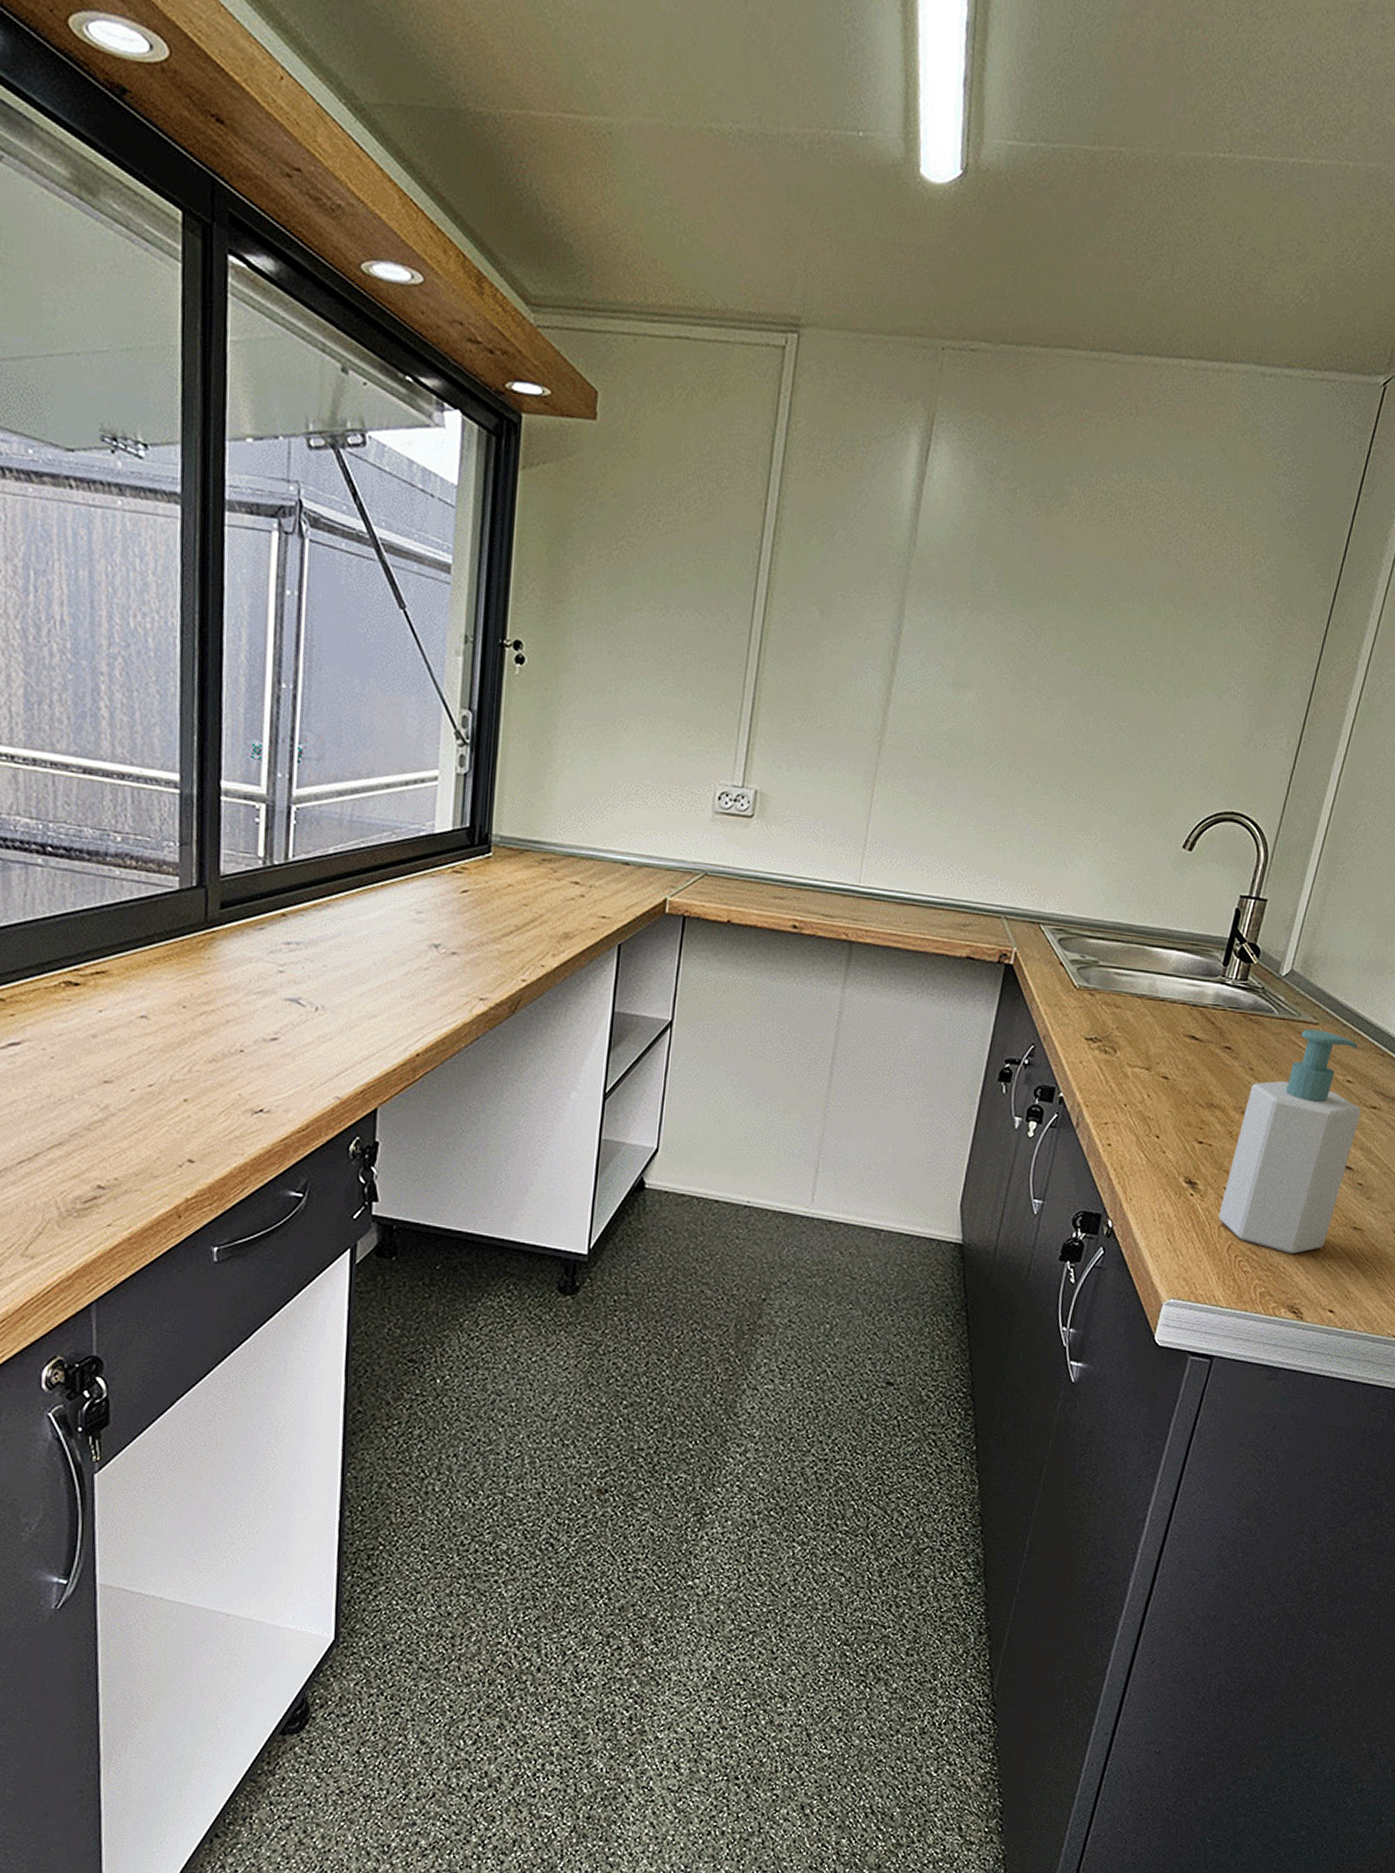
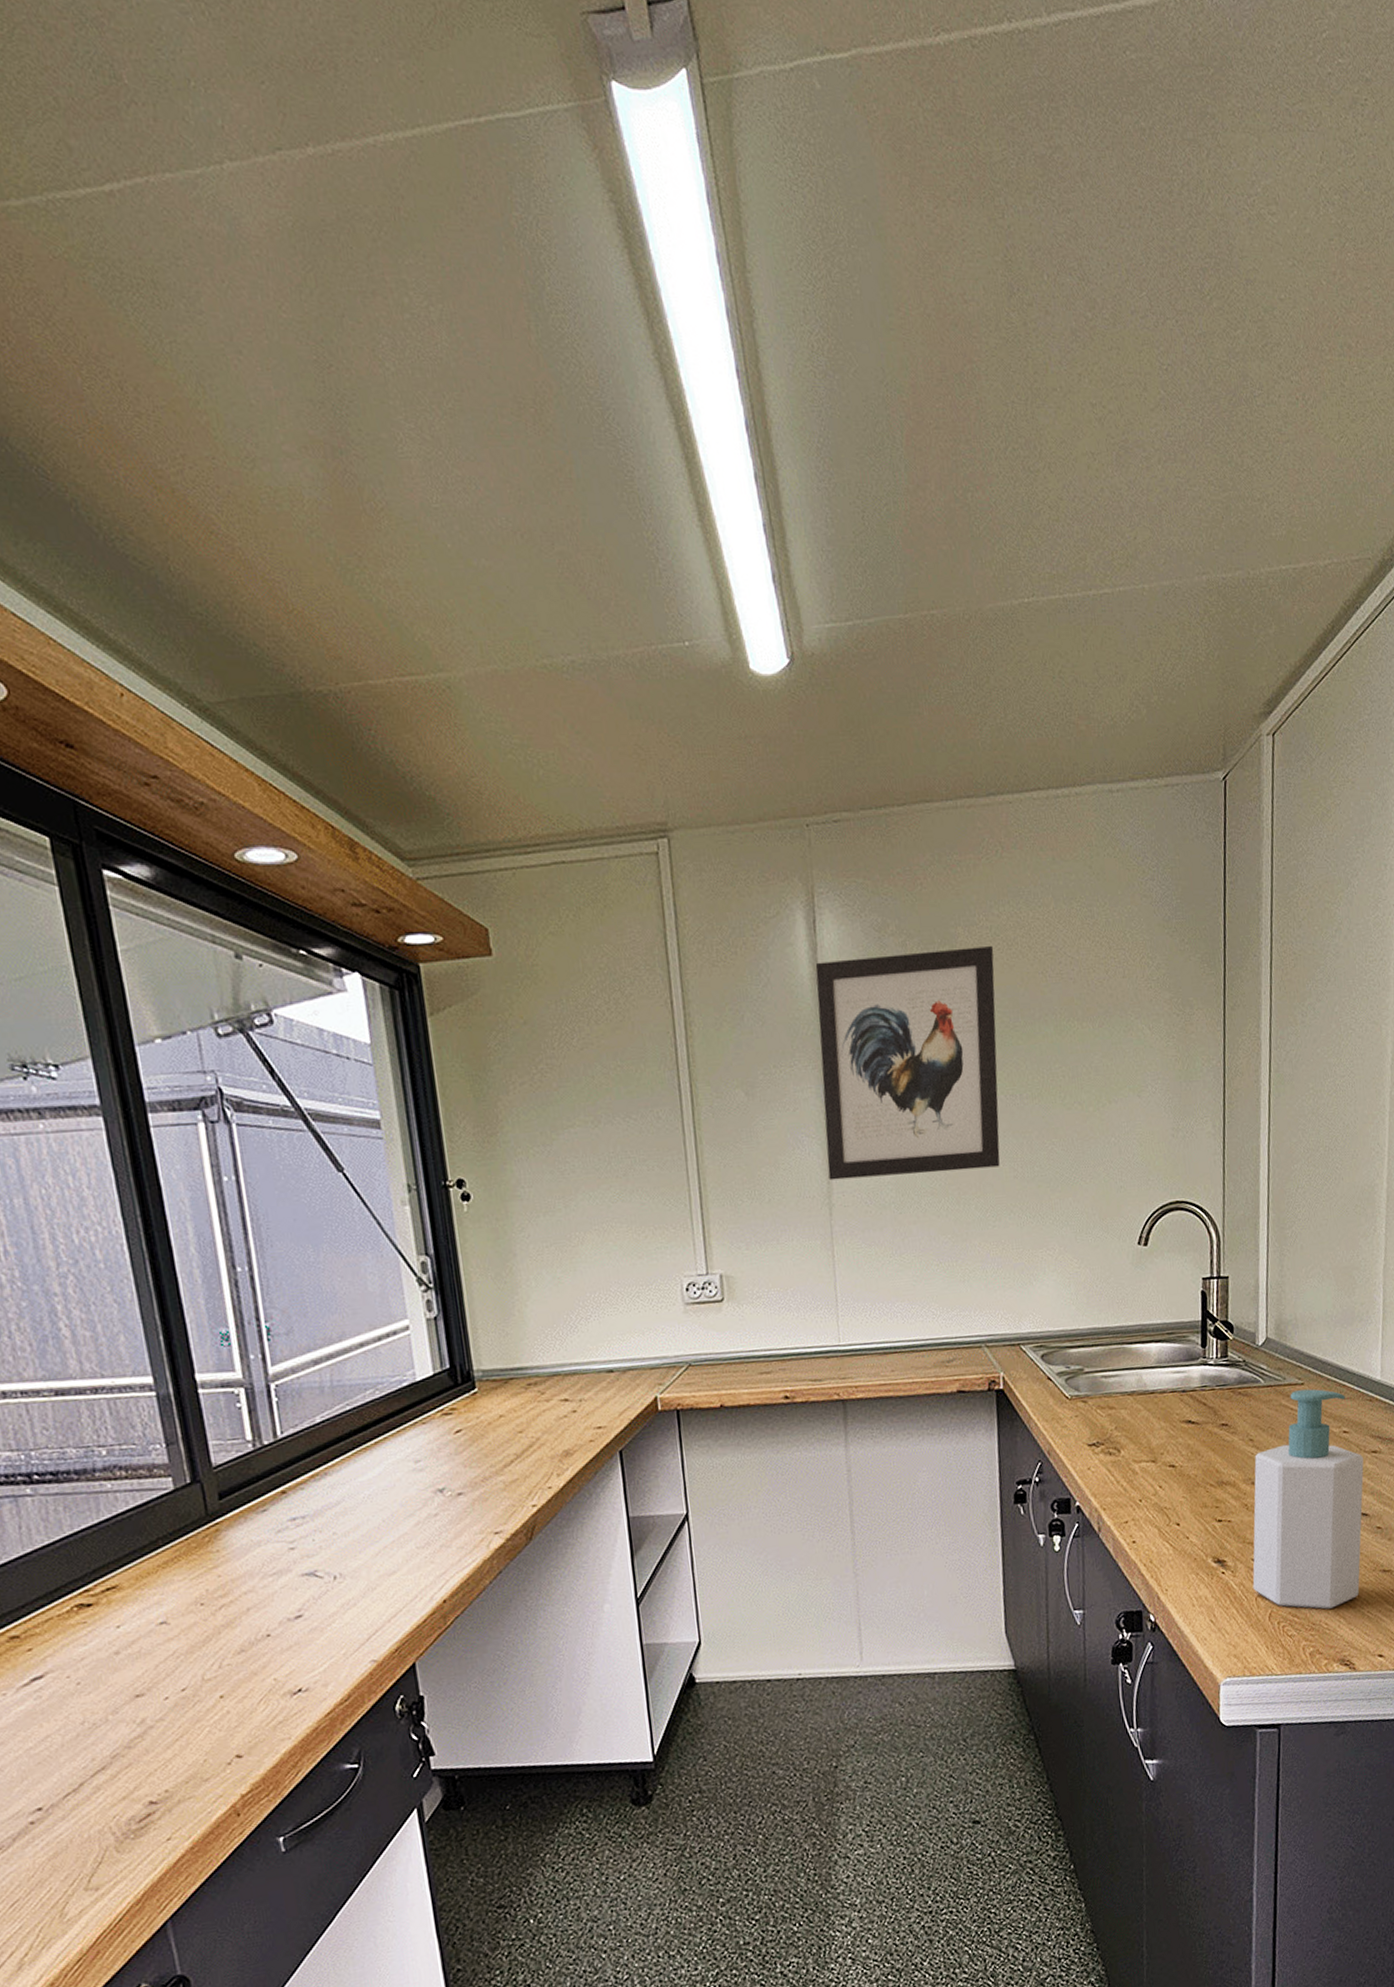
wall art: none [885,492,1105,740] -> present [815,946,1000,1181]

